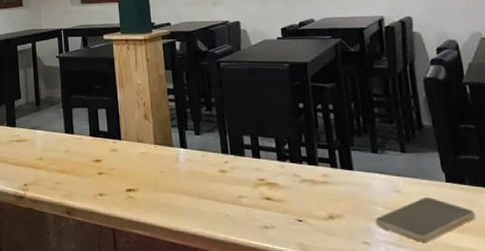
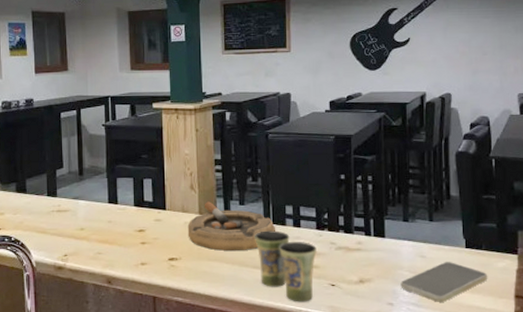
ashtray: none [143,131,234,182] -> present [187,201,275,251]
cup: none [213,161,280,239] -> present [255,230,317,302]

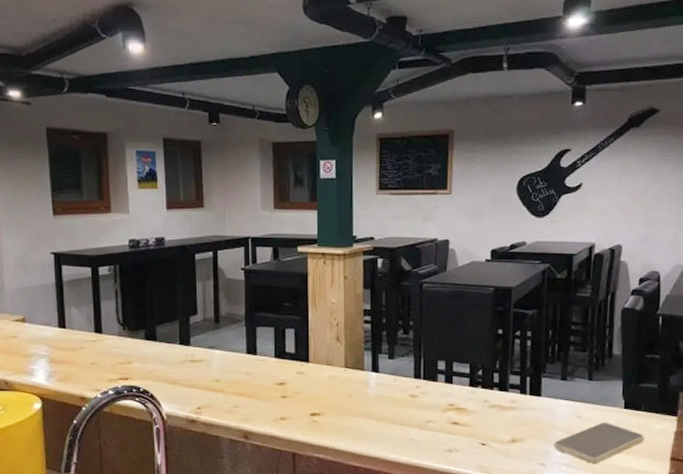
ashtray: present [187,201,275,251] -> none [332,354,426,406]
cup: present [255,230,317,302] -> none [403,386,468,461]

